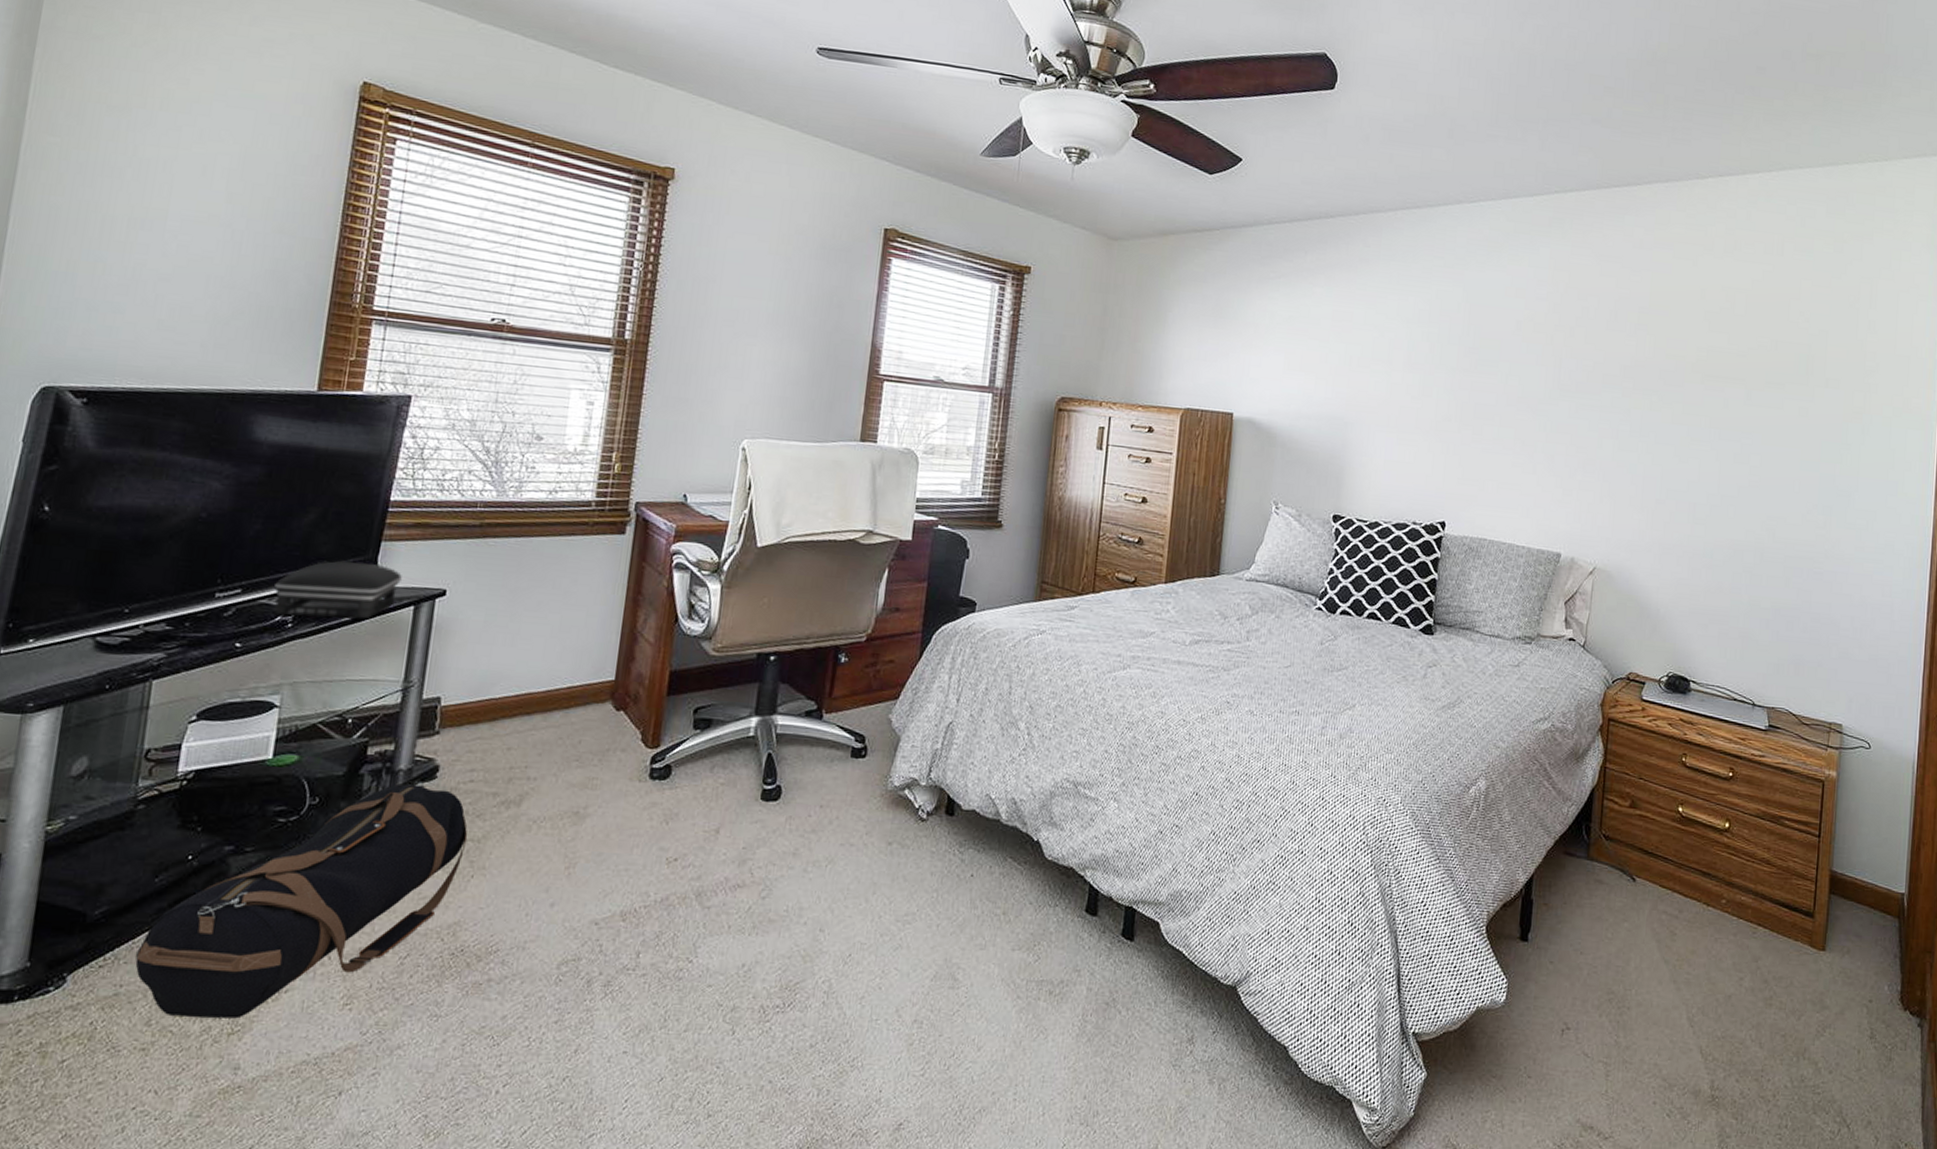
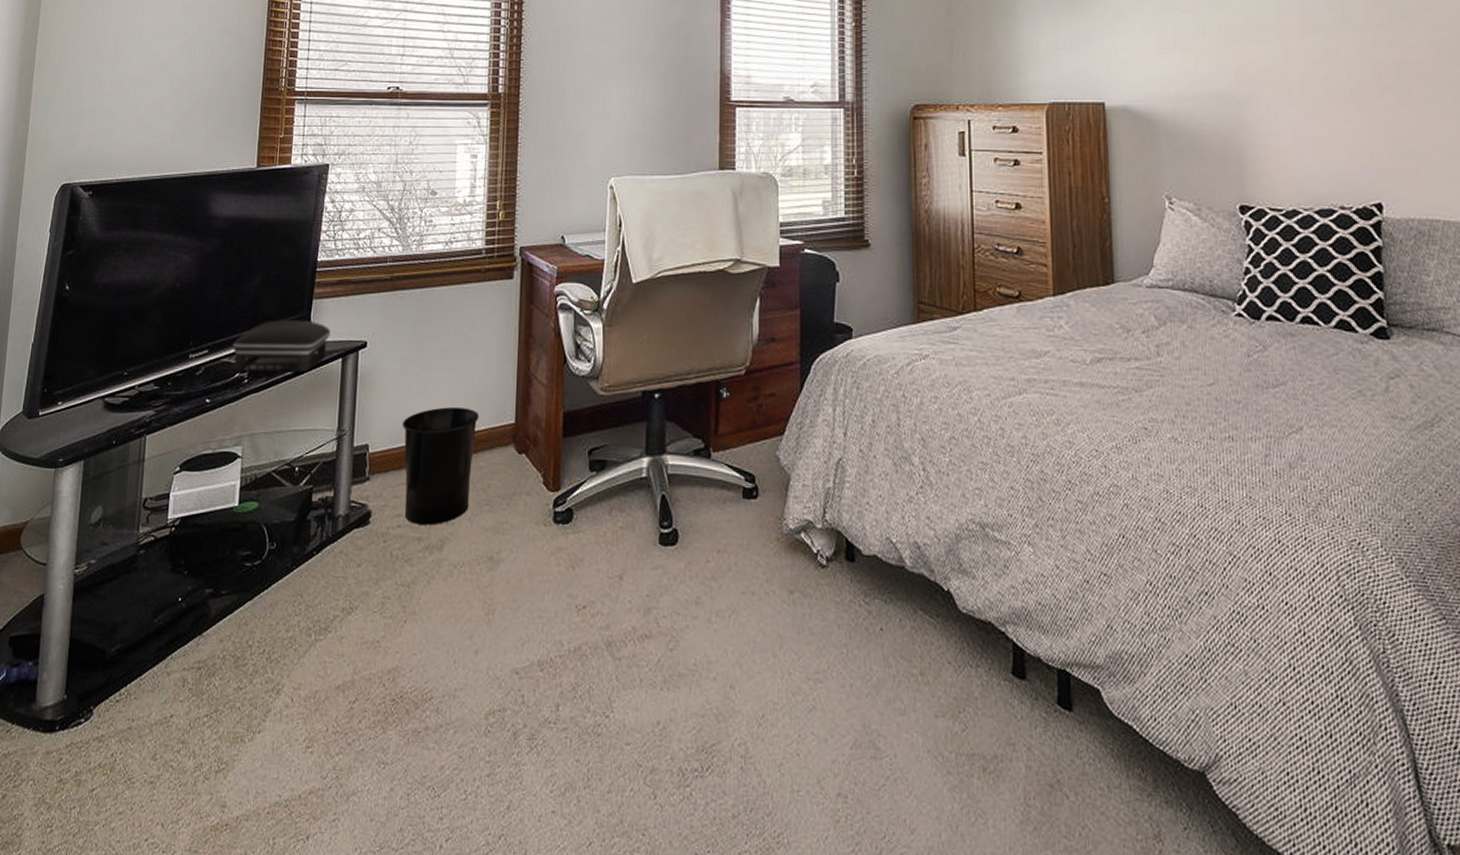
duffel bag: present [135,781,468,1019] -> none [142,527,399,757]
waste bin: none [479,661,575,780] -> present [402,407,480,525]

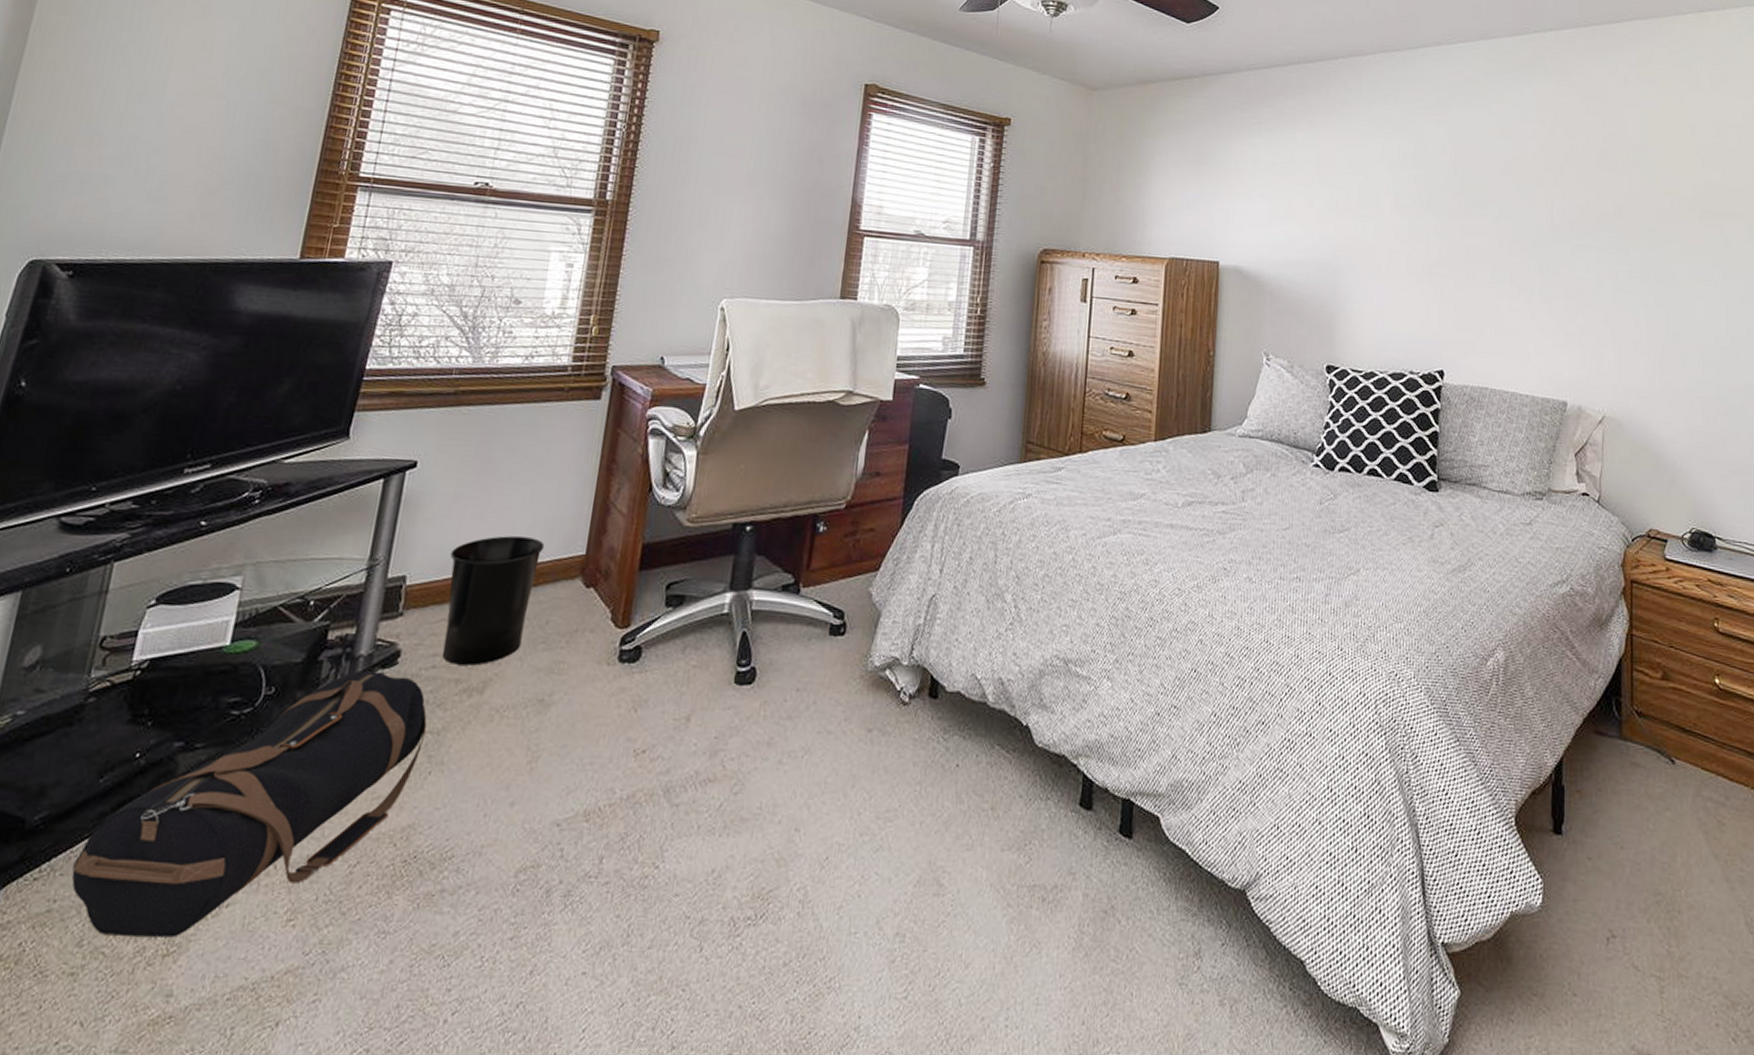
duffel bag: none [142,527,399,757] -> present [71,668,428,938]
wireless router: present [233,320,331,374] -> none [241,433,373,494]

